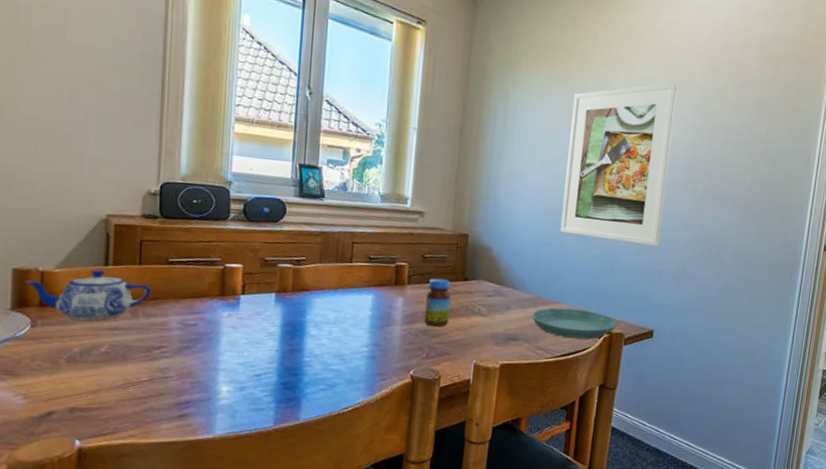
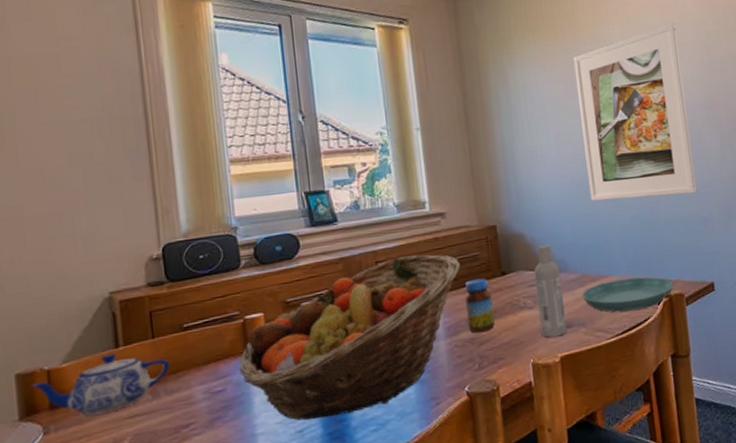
fruit basket: none [212,242,429,370] -> present [239,254,461,421]
bottle: none [488,261,518,346] -> present [534,244,567,338]

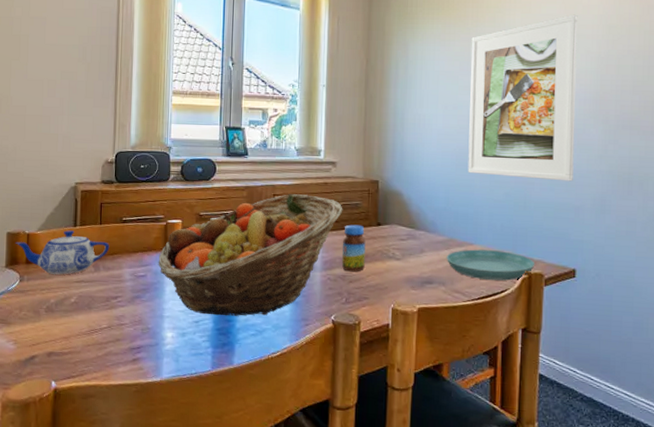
bottle: present [534,244,567,338] -> none [404,205,430,290]

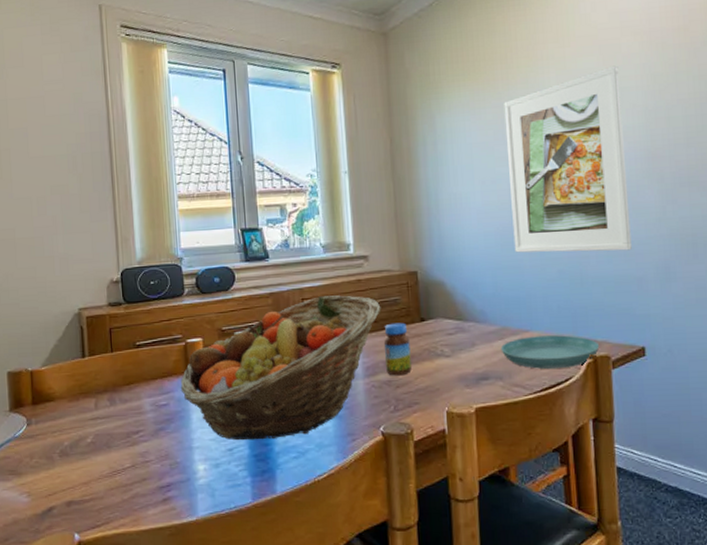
teapot: present [15,230,110,275] -> none [17,362,125,414]

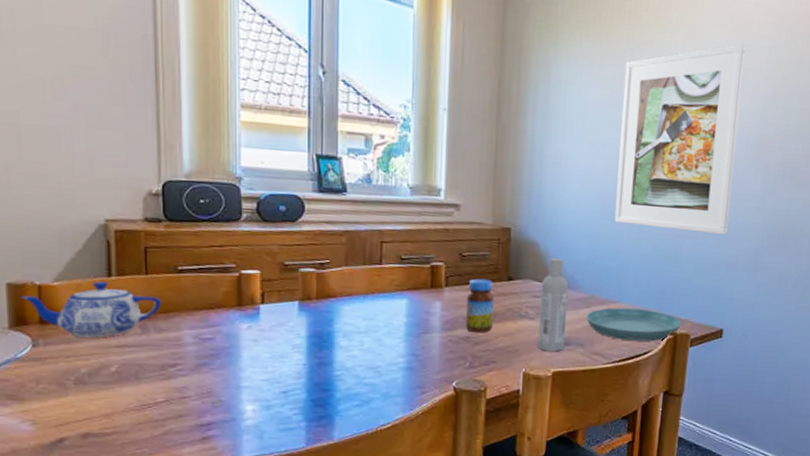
teapot: none [17,362,125,414] -> present [20,281,162,338]
fruit basket: present [180,295,381,441] -> none [230,241,468,385]
bottle: none [452,294,483,388] -> present [538,257,569,352]

